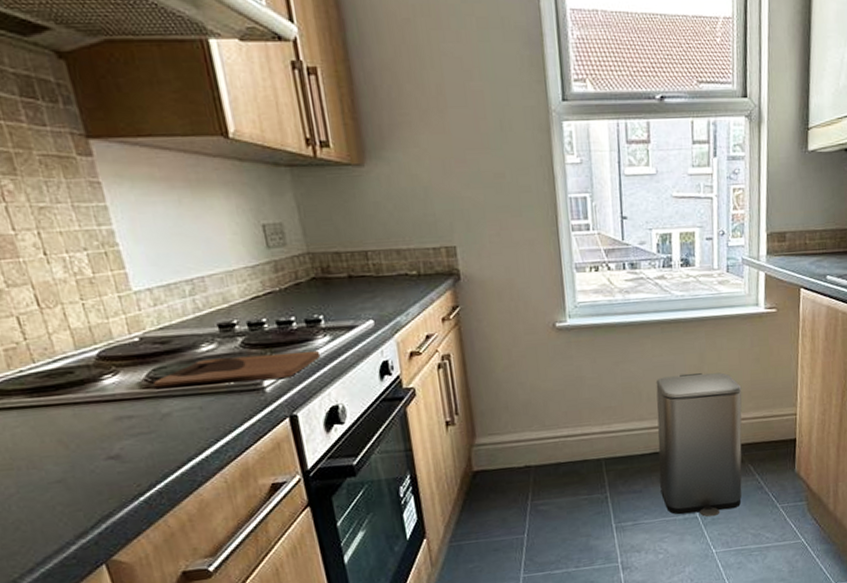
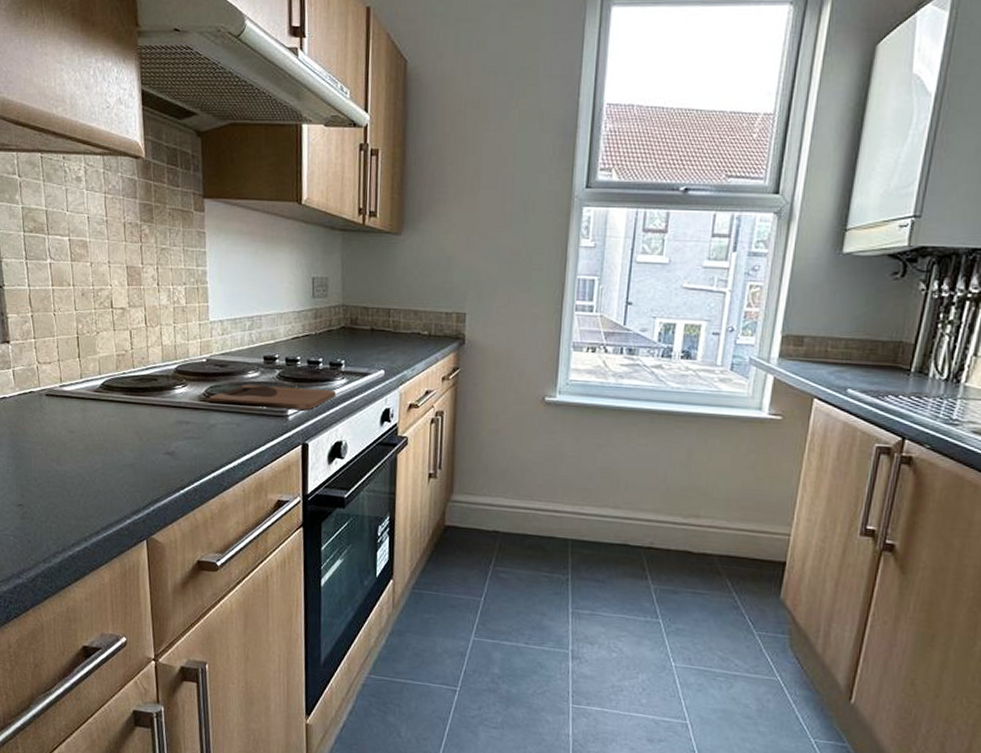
pedal bin: present [656,372,742,518] -> none [624,468,730,627]

